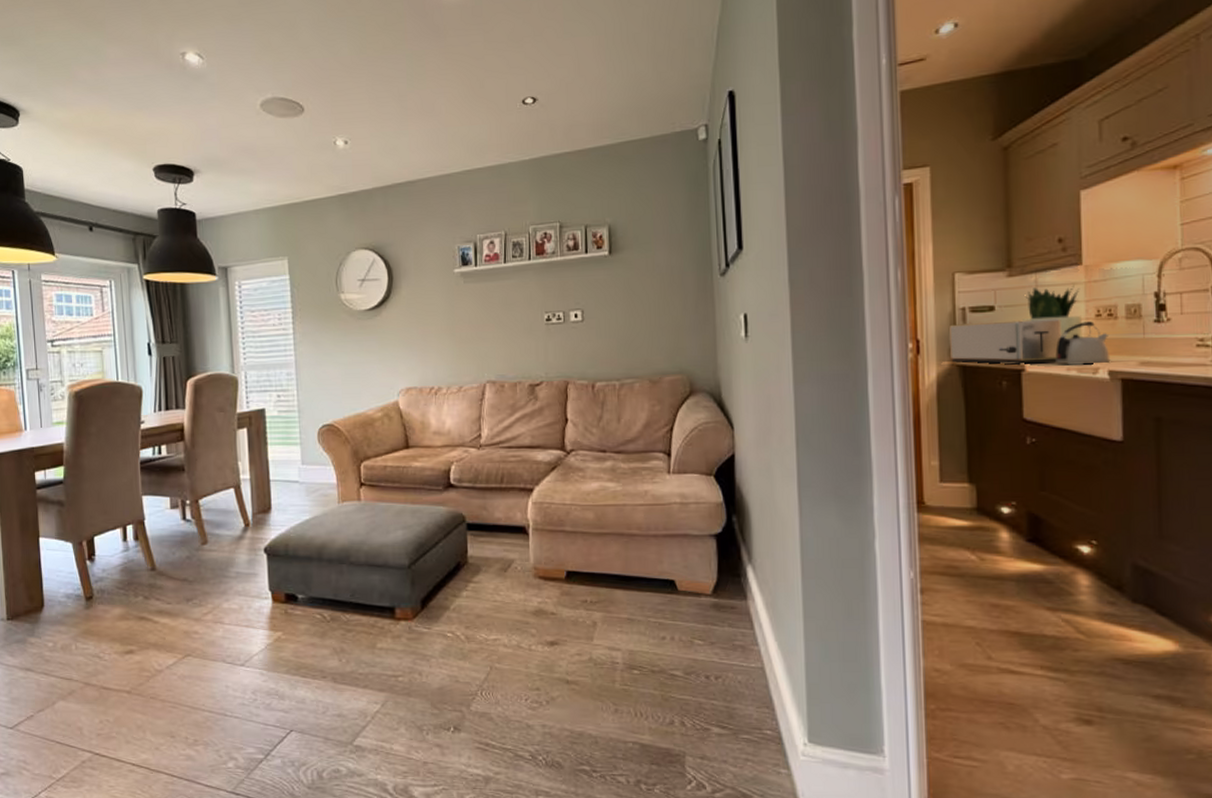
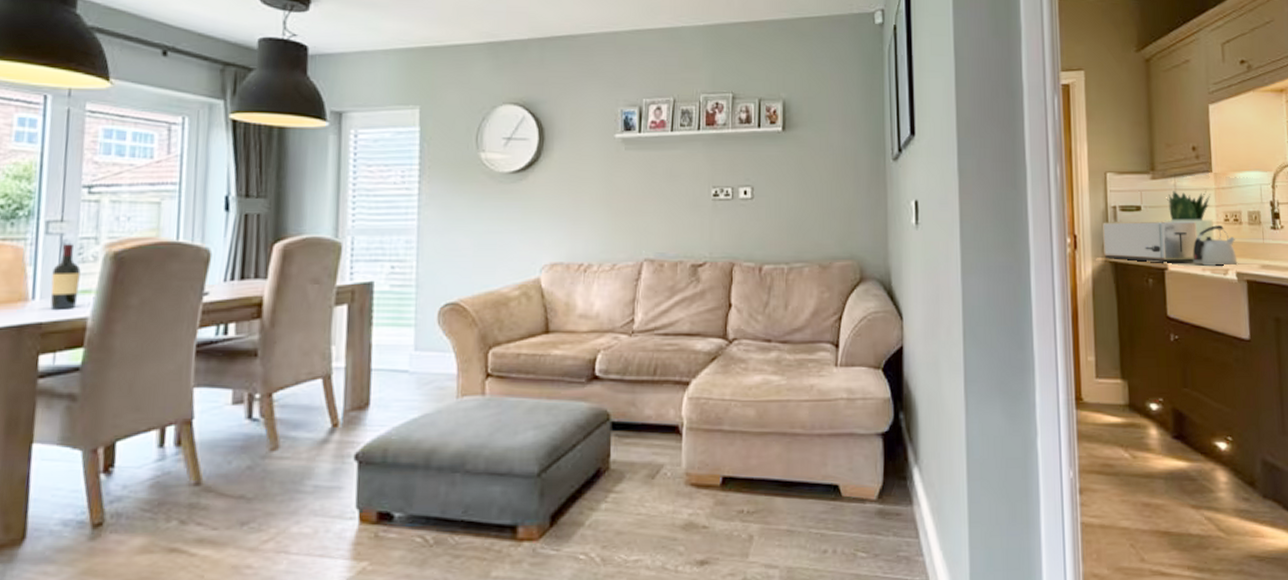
wine bottle: none [35,387,55,438] -> present [50,244,81,311]

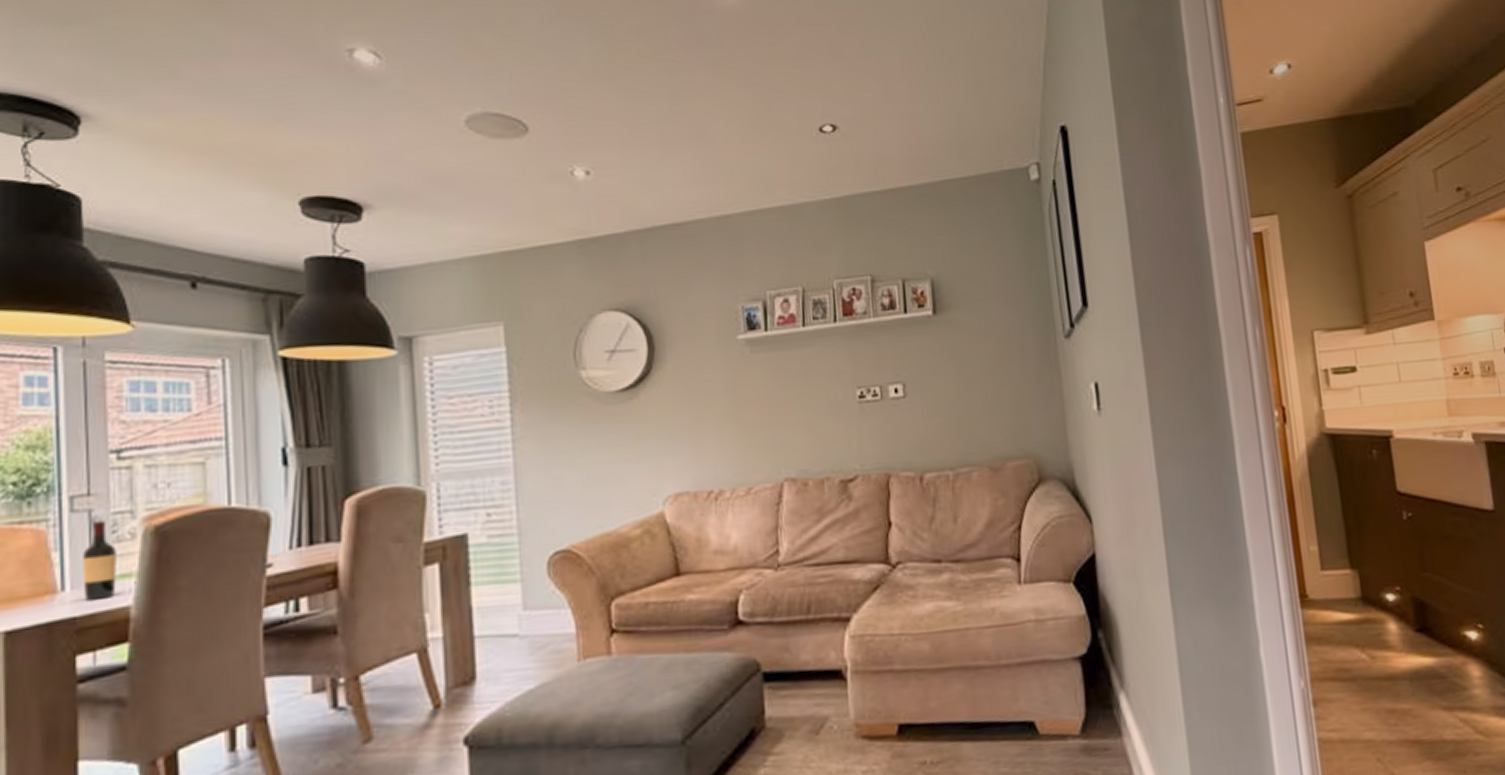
toaster: present [1103,221,1198,263] -> none [1314,379,1425,432]
planter: present [1164,190,1214,240] -> none [1384,341,1444,400]
kettle: present [1192,225,1238,266] -> none [1420,380,1473,429]

